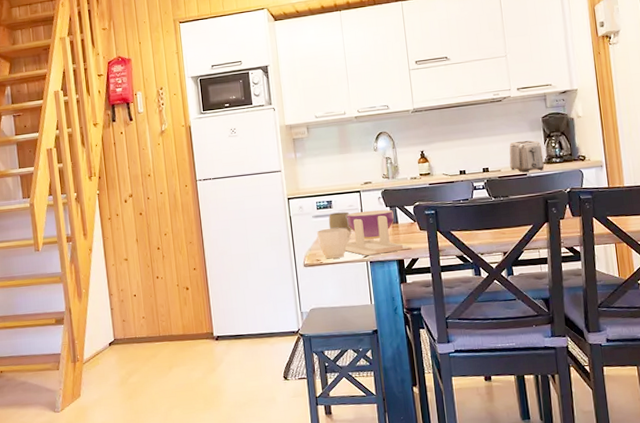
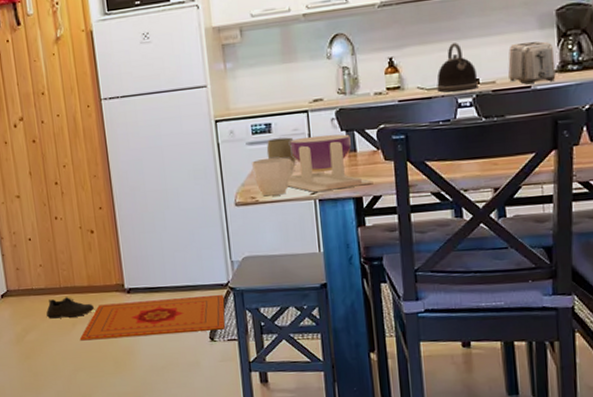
shoe: none [147,344,189,363] -> present [46,297,95,319]
doormat: none [175,339,296,382] -> present [79,294,225,341]
kettle: none [457,140,488,178] -> present [437,42,479,93]

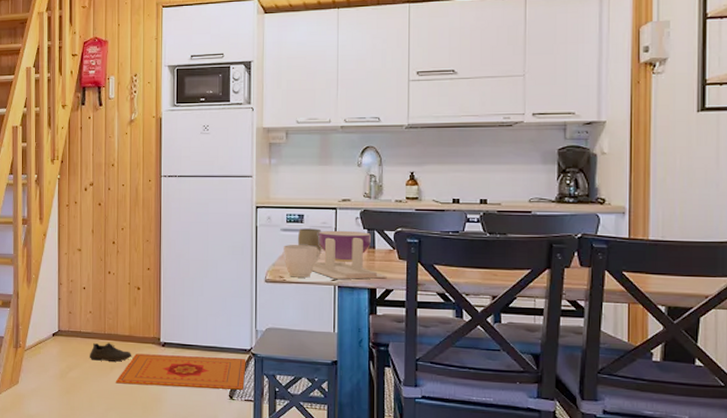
kettle: present [437,42,479,93] -> none [450,166,486,208]
toaster: present [508,41,556,85] -> none [513,173,554,210]

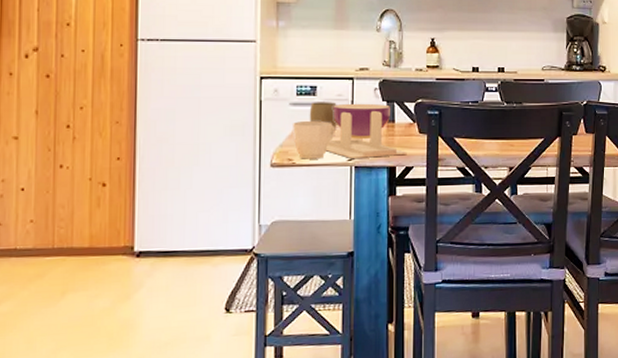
shoe: present [90,343,132,362] -> none [30,260,94,286]
doormat: present [115,353,246,390] -> none [68,260,247,313]

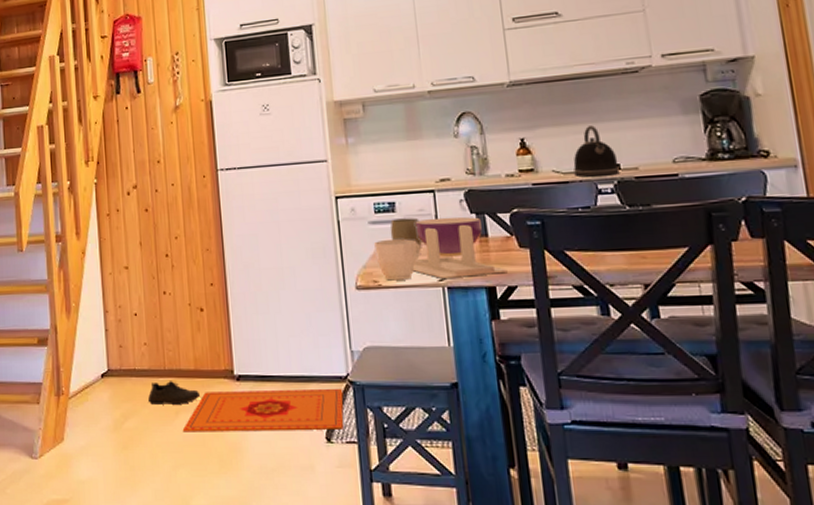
shoe: none [30,260,94,286] -> present [148,381,201,405]
doormat: none [68,260,247,313] -> present [182,388,344,432]
kettle: none [470,33,503,76] -> present [573,125,620,177]

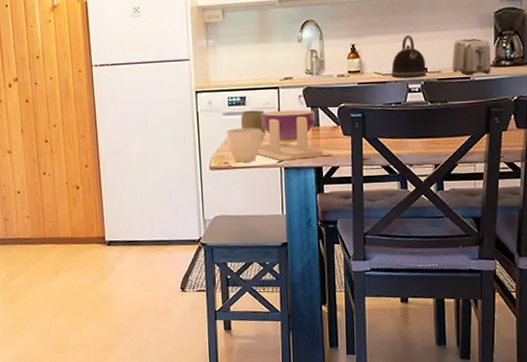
shoe: present [148,381,201,405] -> none [31,247,77,267]
doormat: present [182,388,344,432] -> none [61,249,196,288]
toaster: none [650,126,706,173] -> present [452,38,491,76]

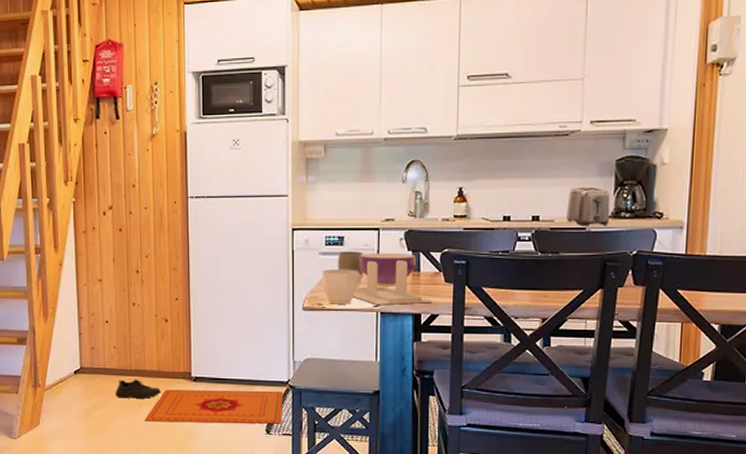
shoe: none [31,247,77,267] -> present [116,379,162,399]
doormat: none [61,249,196,288] -> present [144,389,284,424]
kettle: present [391,35,426,78] -> none [500,180,539,225]

